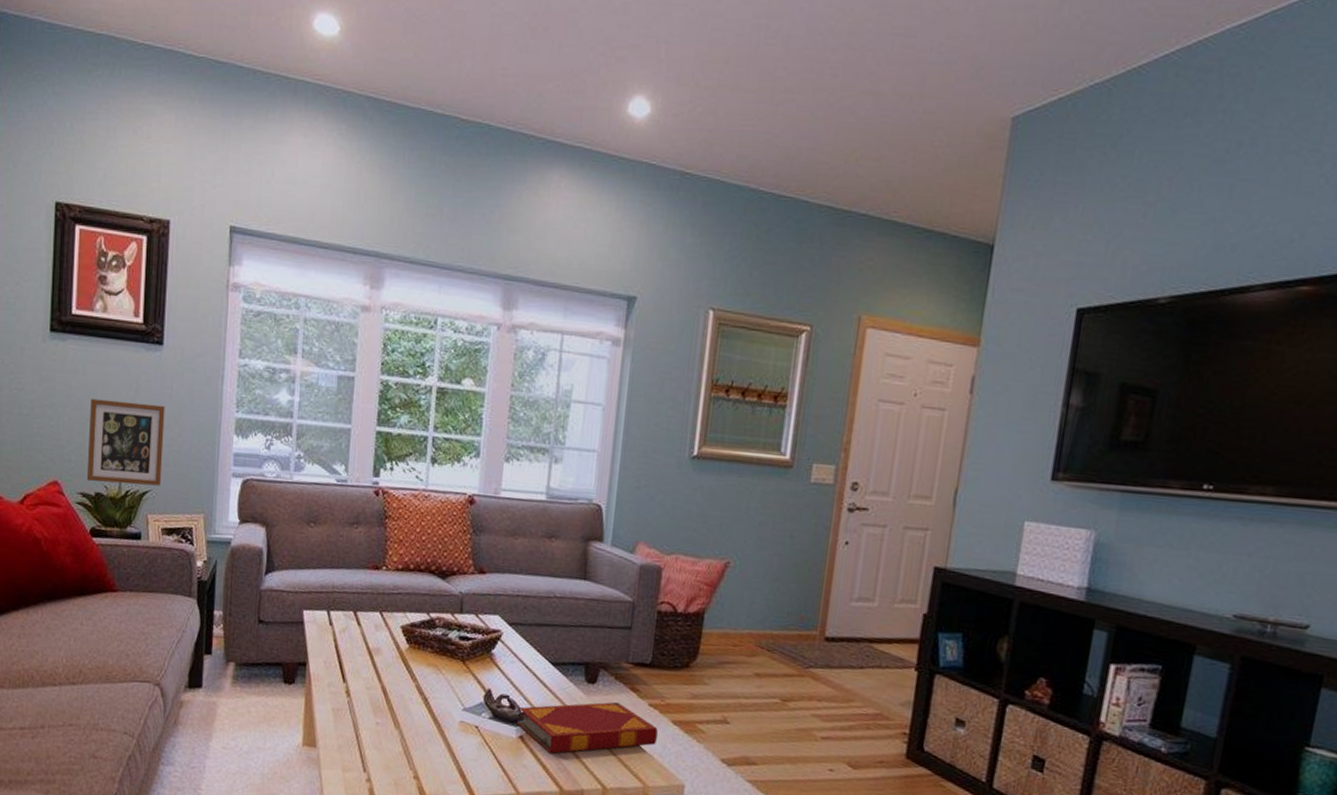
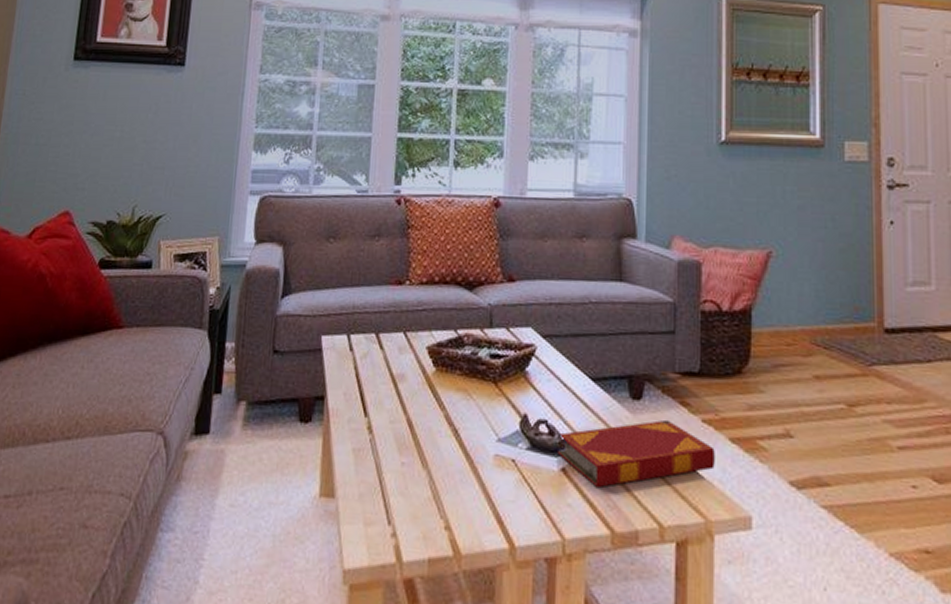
picture frame: present [86,398,165,486] -> none [99,123,184,210]

